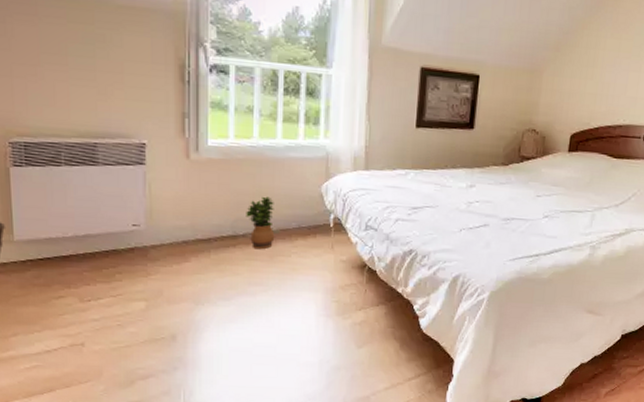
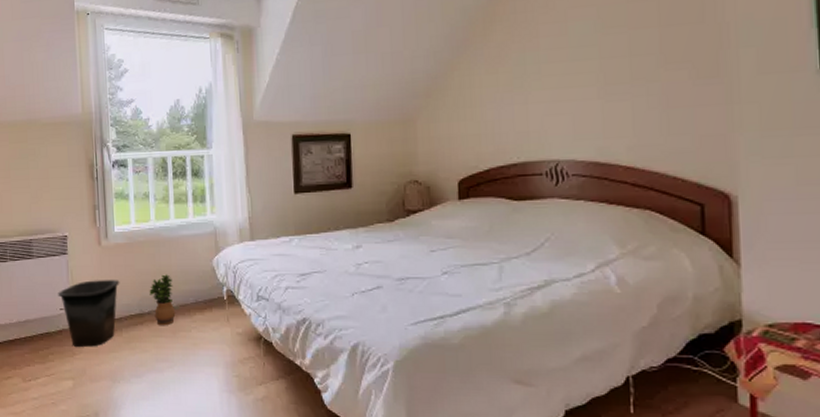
waste bin: none [130,196,211,268] -> present [58,279,120,347]

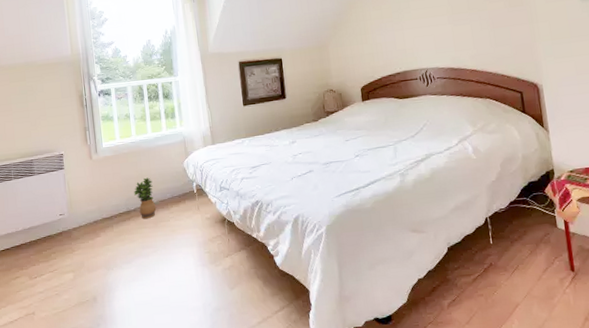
waste bin: present [58,279,120,347] -> none [57,185,110,245]

